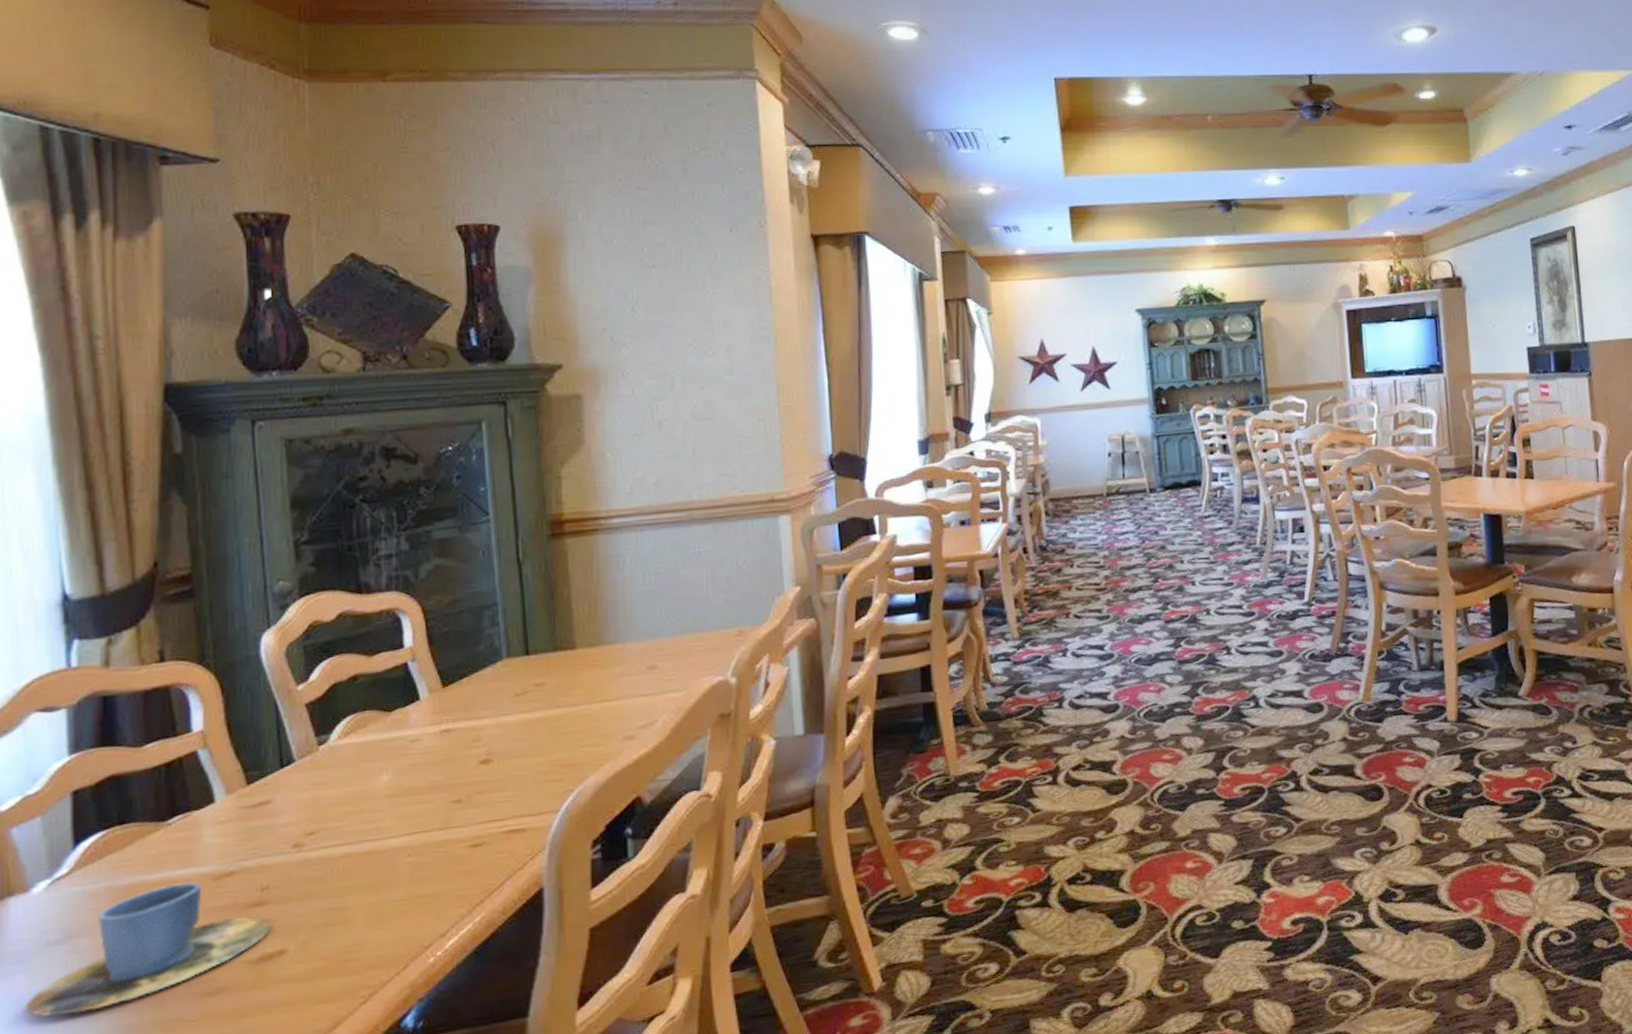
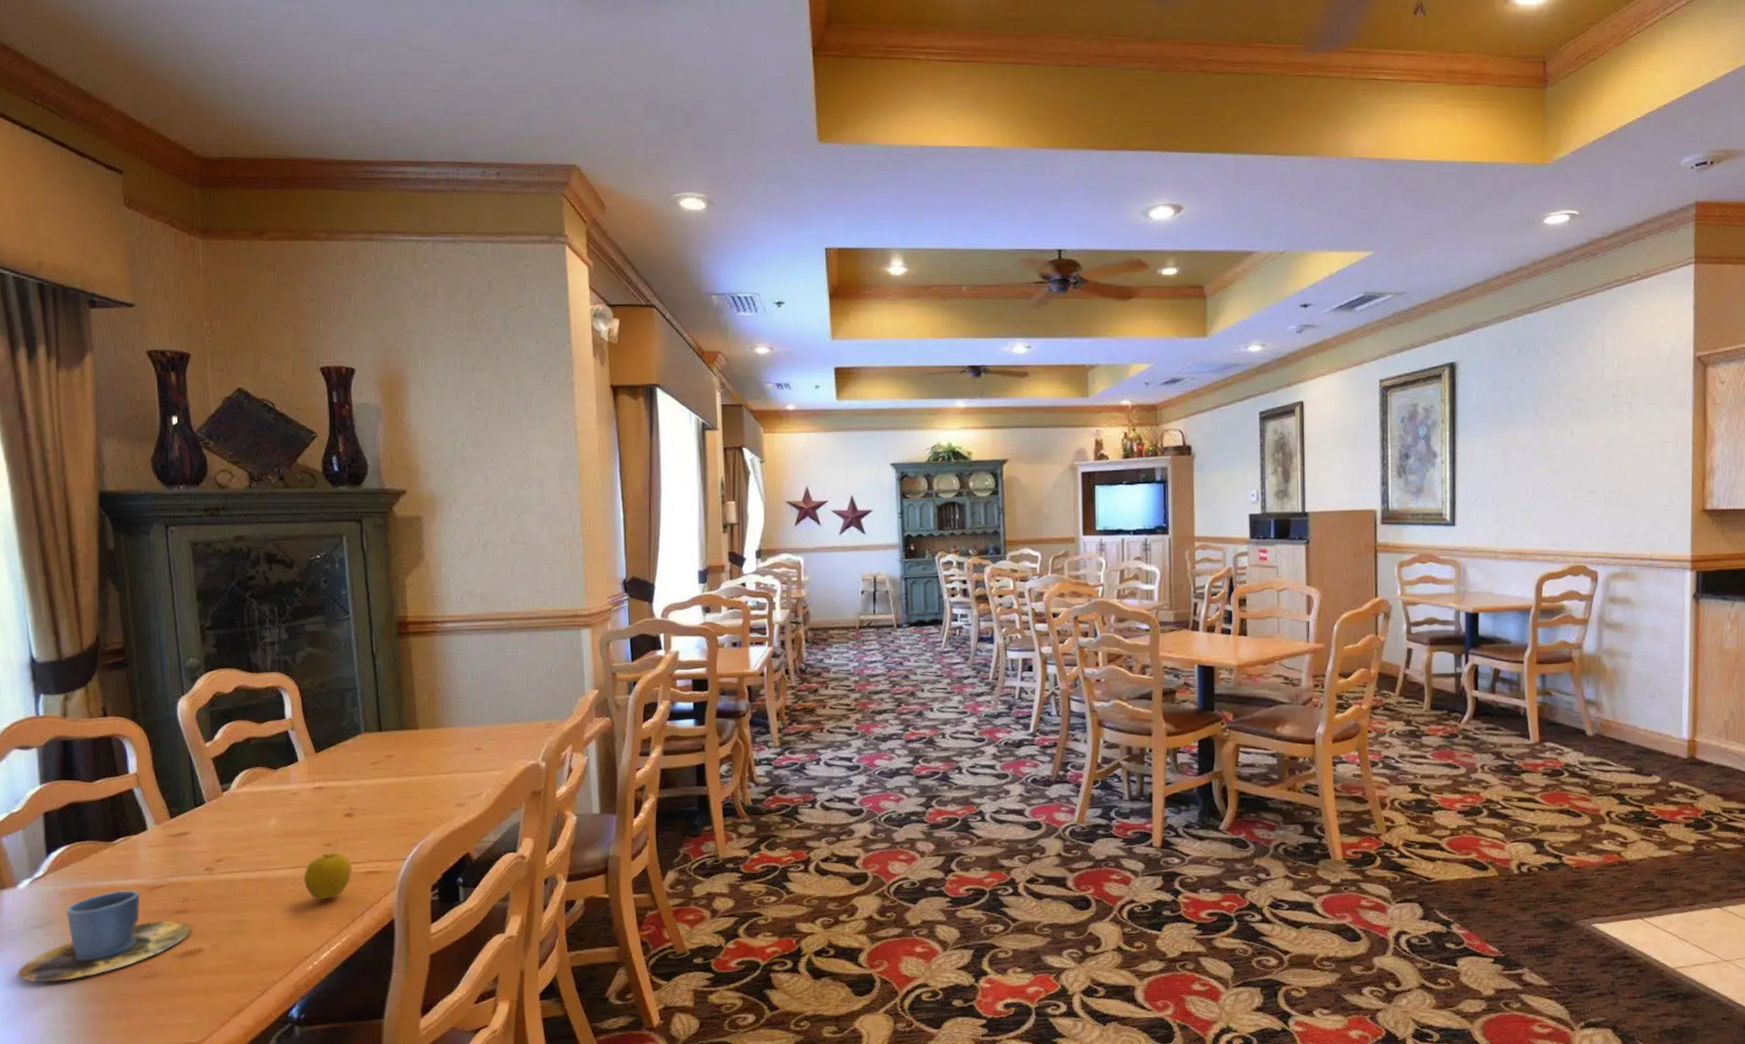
apple: none [425,810,490,872] -> present [304,853,353,900]

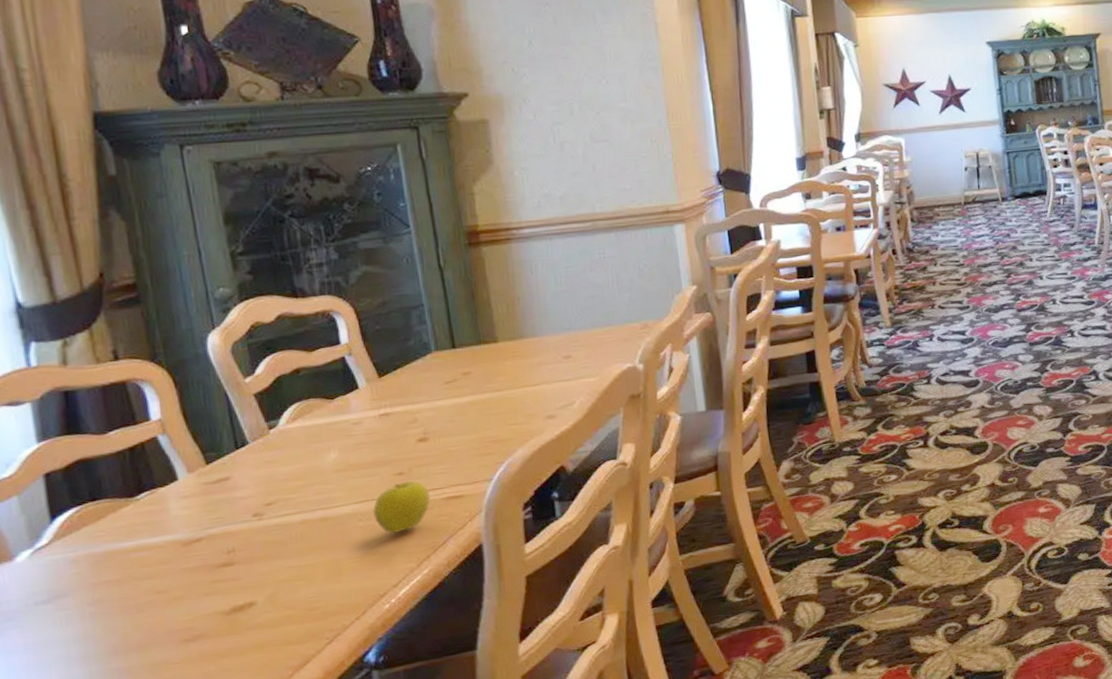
cup: present [18,890,191,982] -> none [22,547,240,664]

